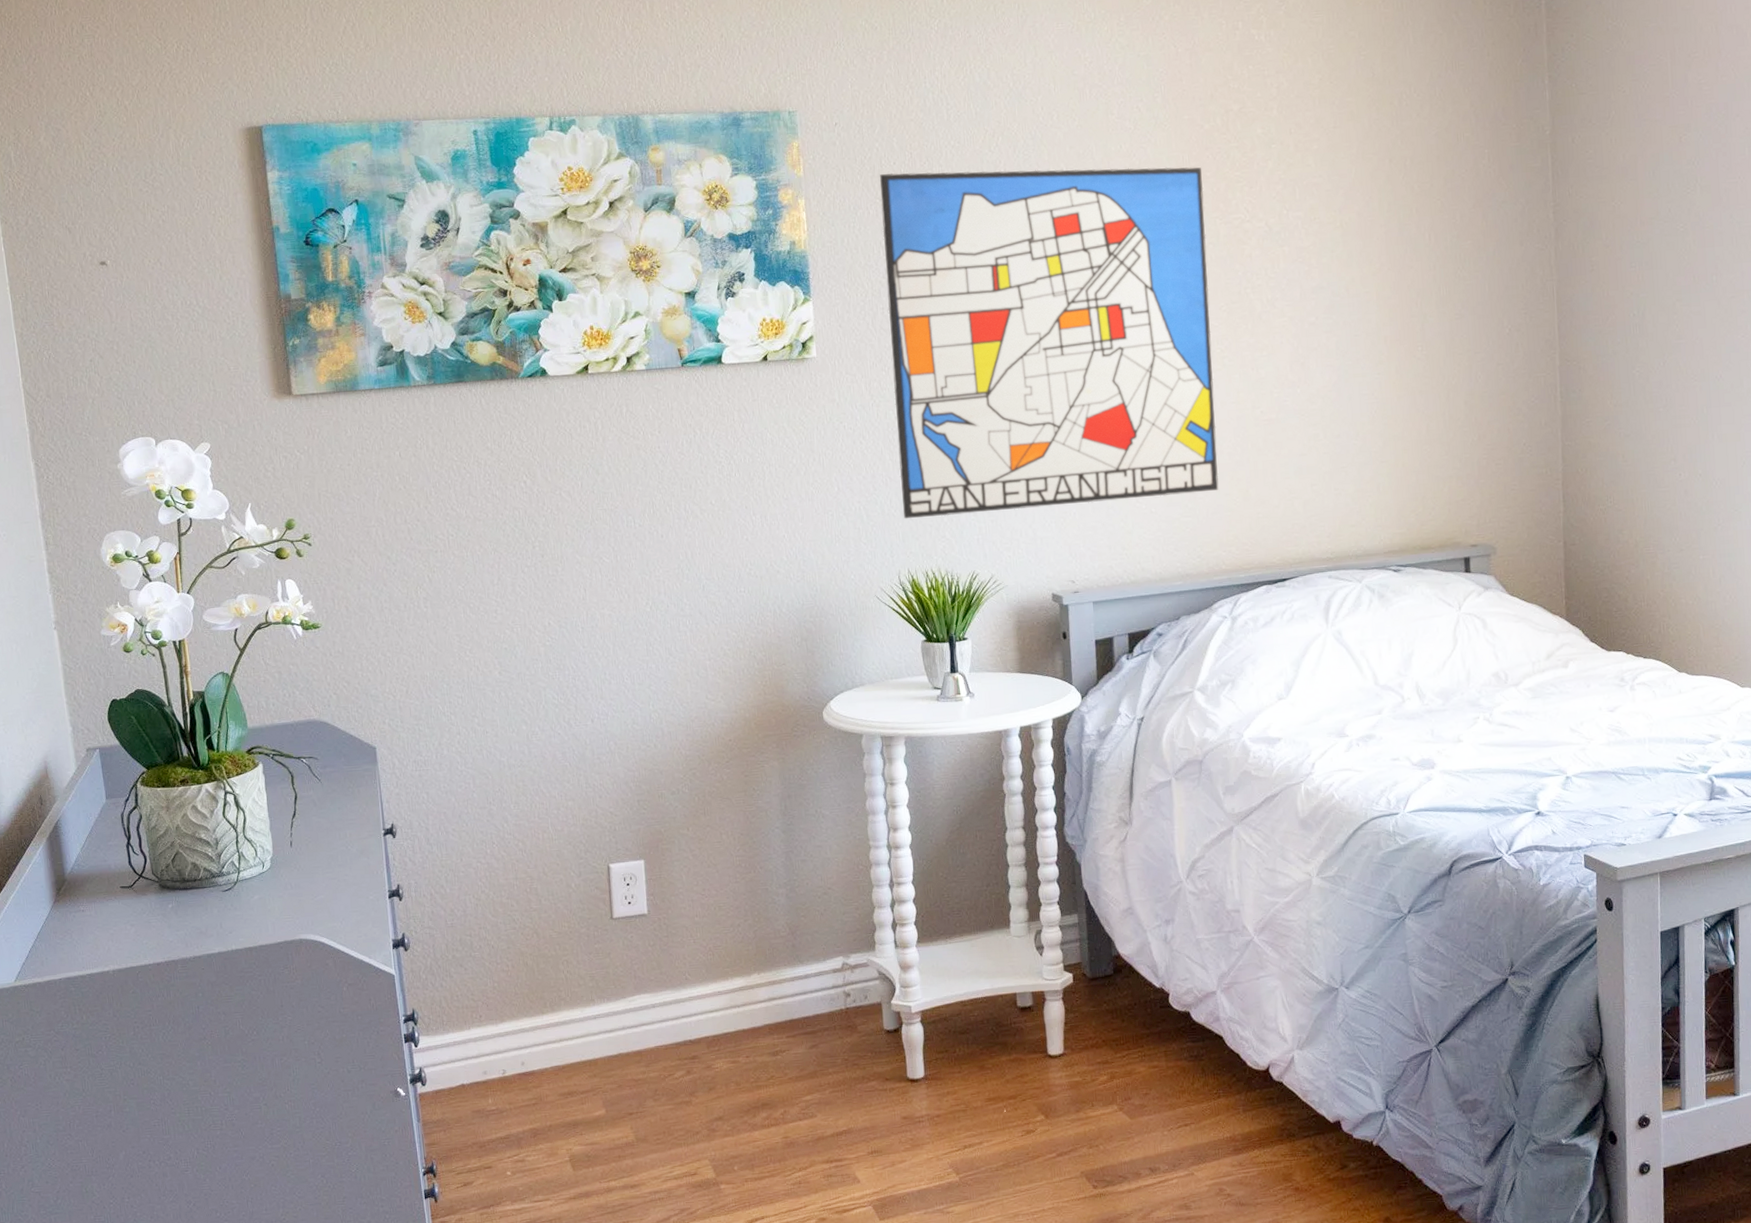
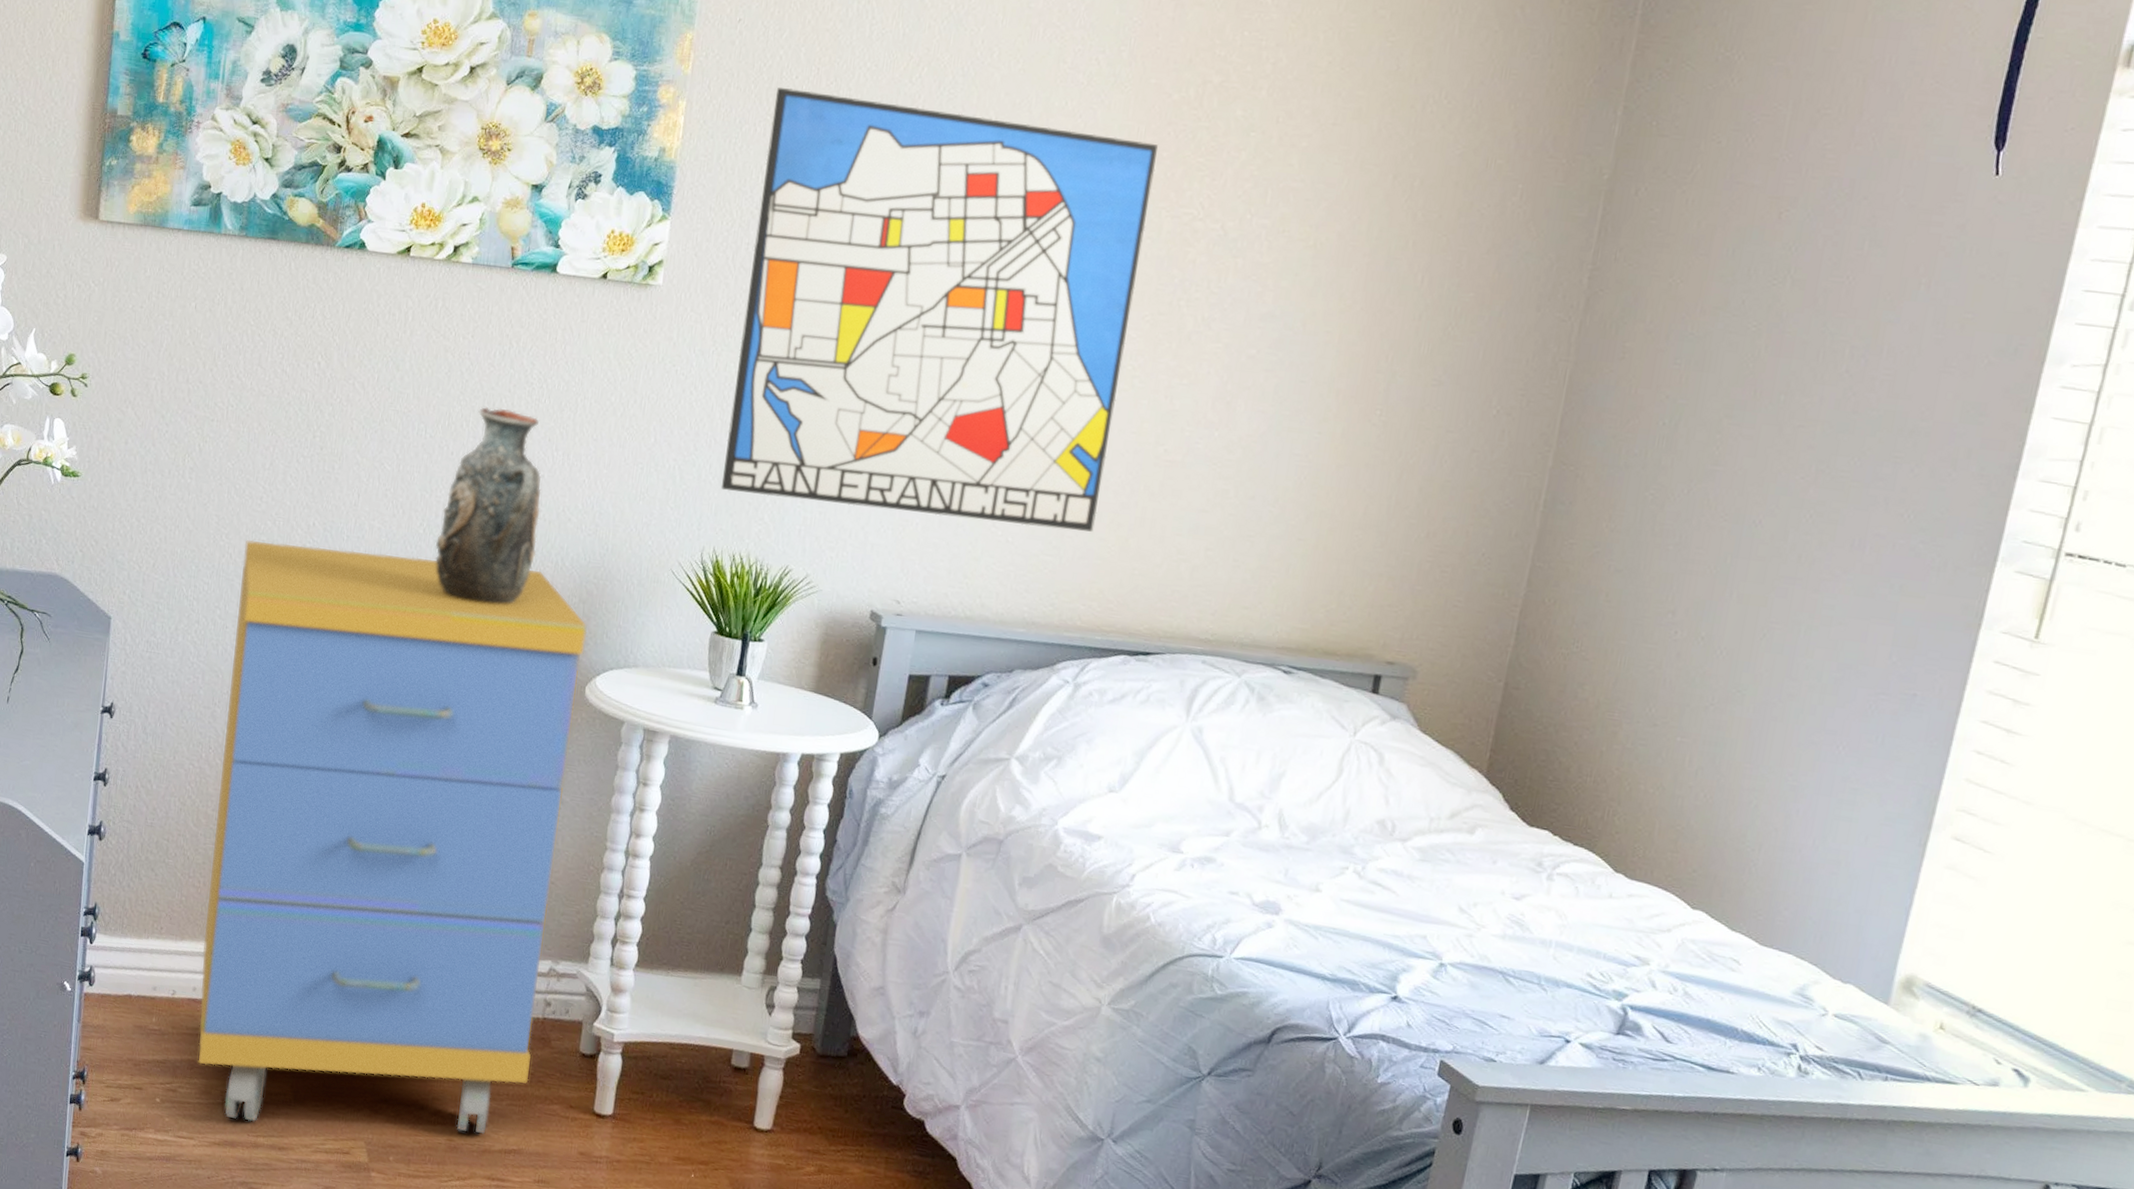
storage cabinet: none [489,621,845,1171] -> present [198,540,588,1135]
decorative vase: none [663,488,755,660] -> present [434,407,542,604]

